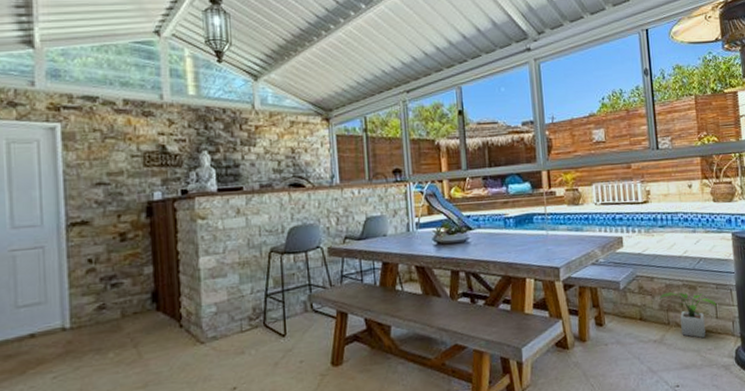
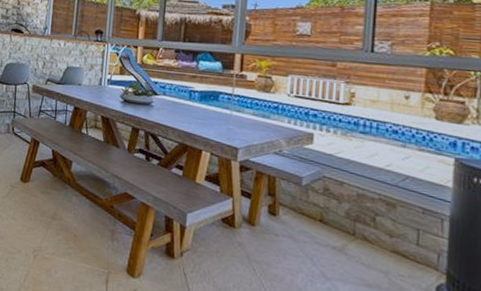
potted plant: present [659,292,717,339] -> none [347,201,420,262]

